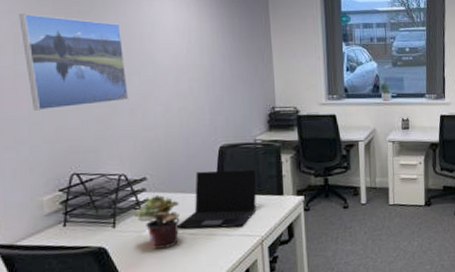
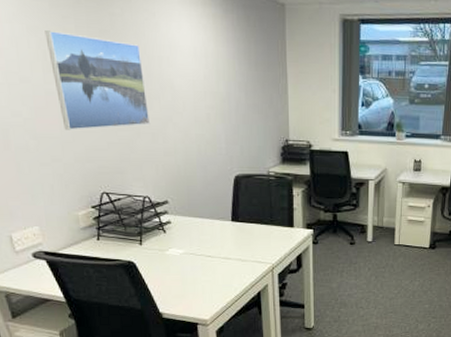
potted plant: present [133,194,180,249] -> none [157,217,199,267]
laptop: present [177,170,257,229] -> none [196,199,269,254]

